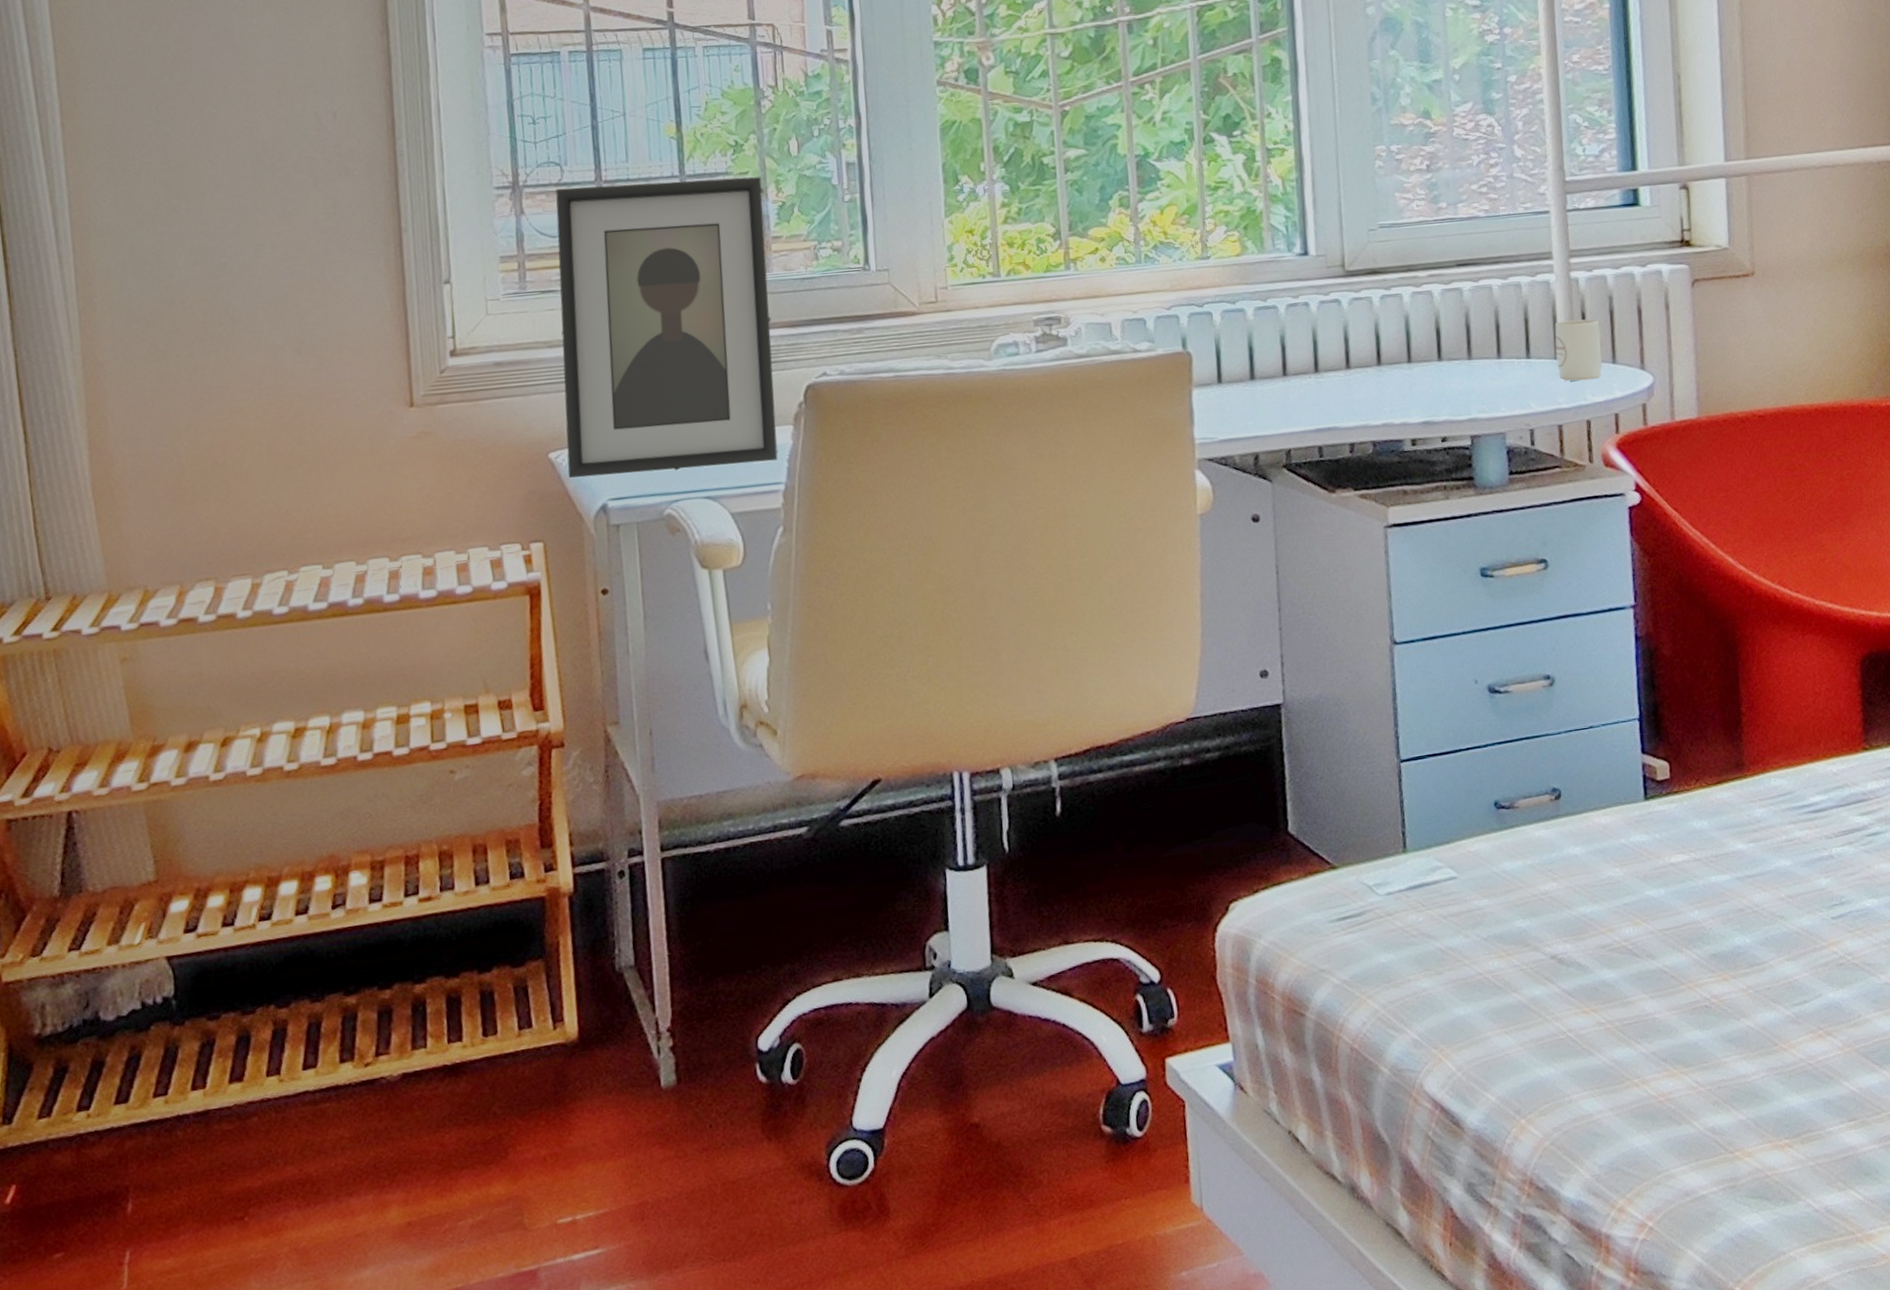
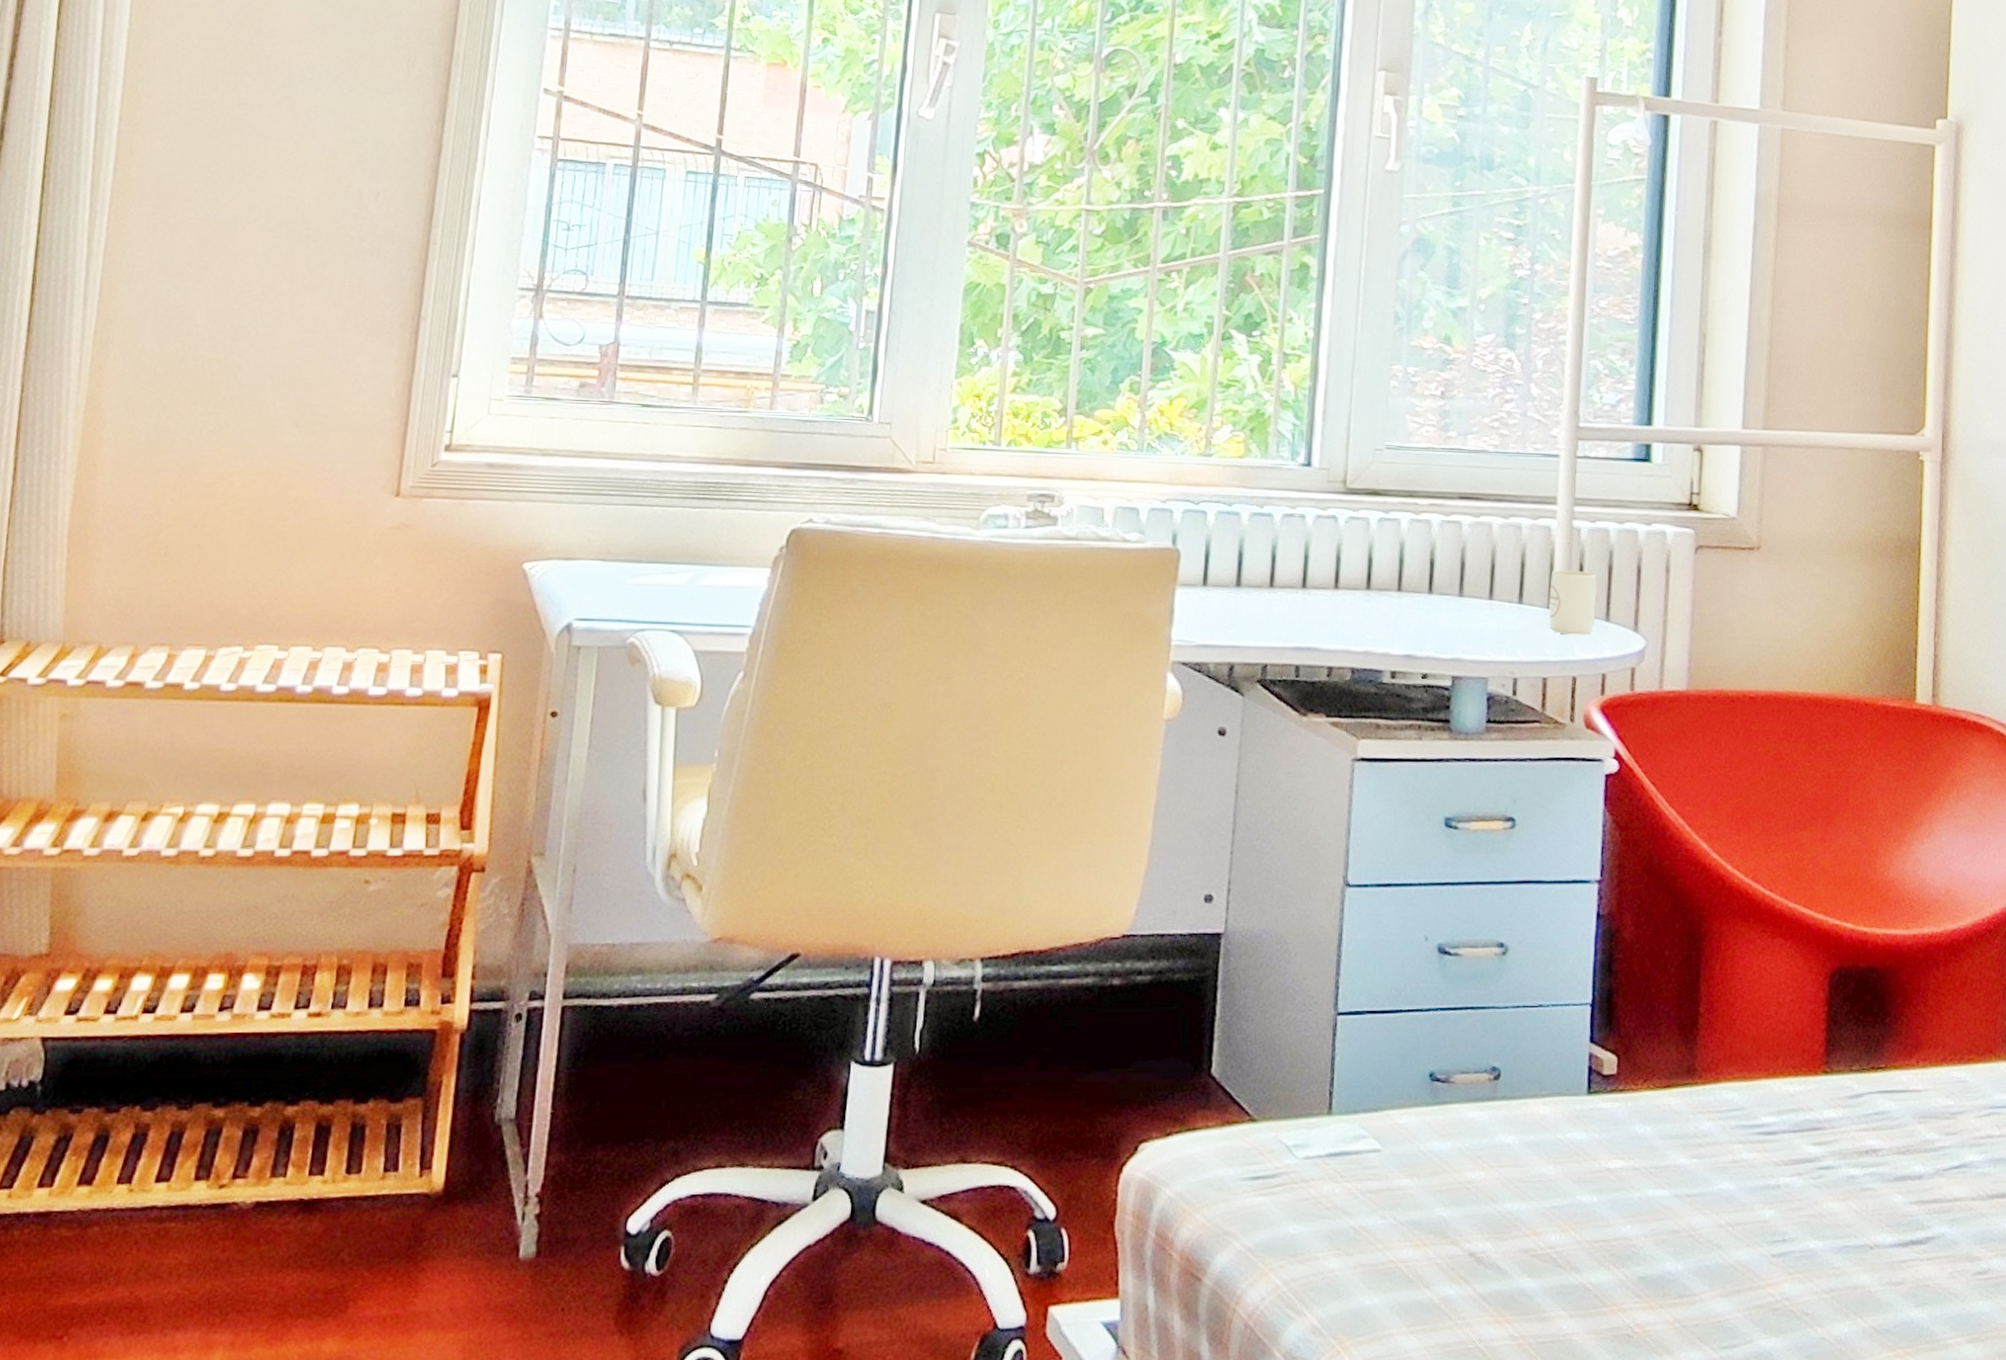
picture frame: present [555,177,778,478] -> none [538,297,781,602]

